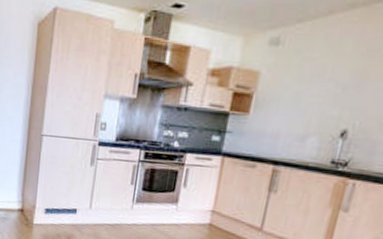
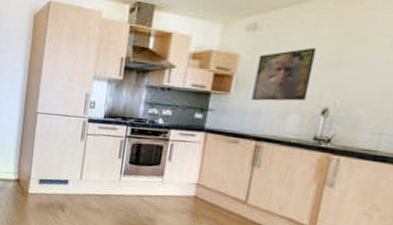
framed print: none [271,65,340,123] -> present [251,47,317,101]

